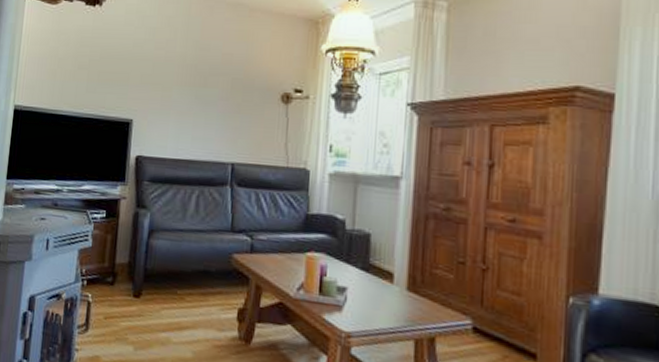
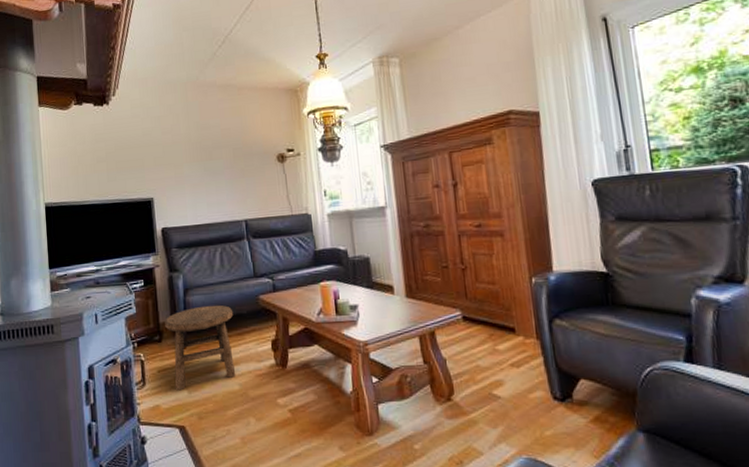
stool: none [120,253,200,345] -> present [165,305,236,391]

